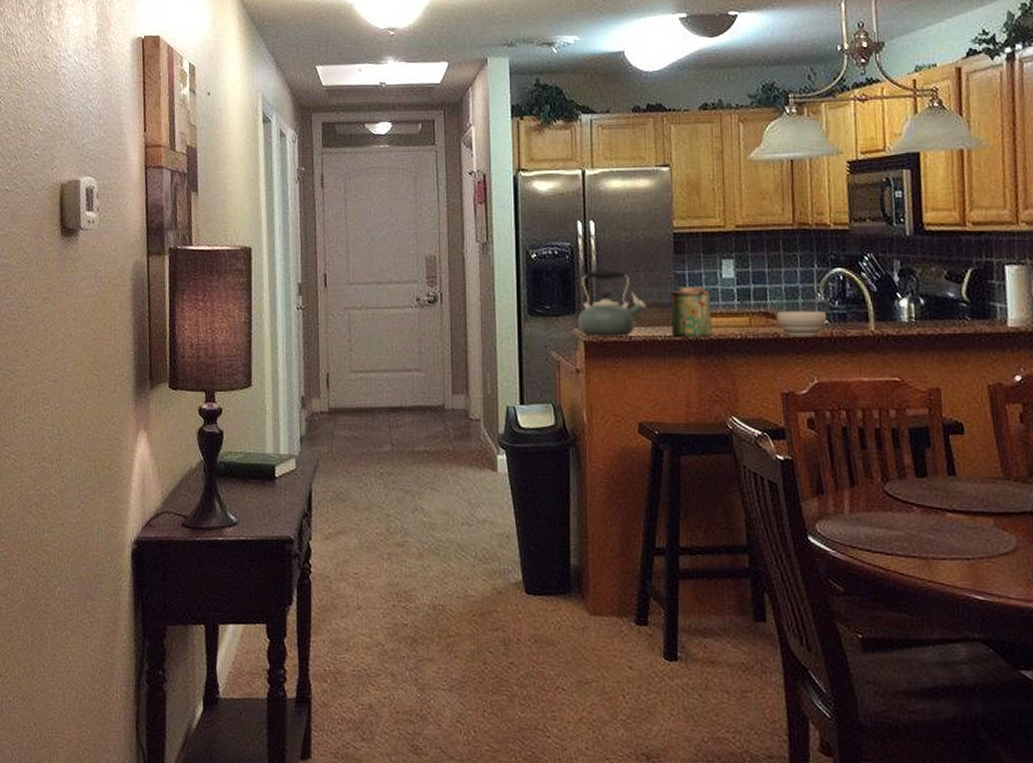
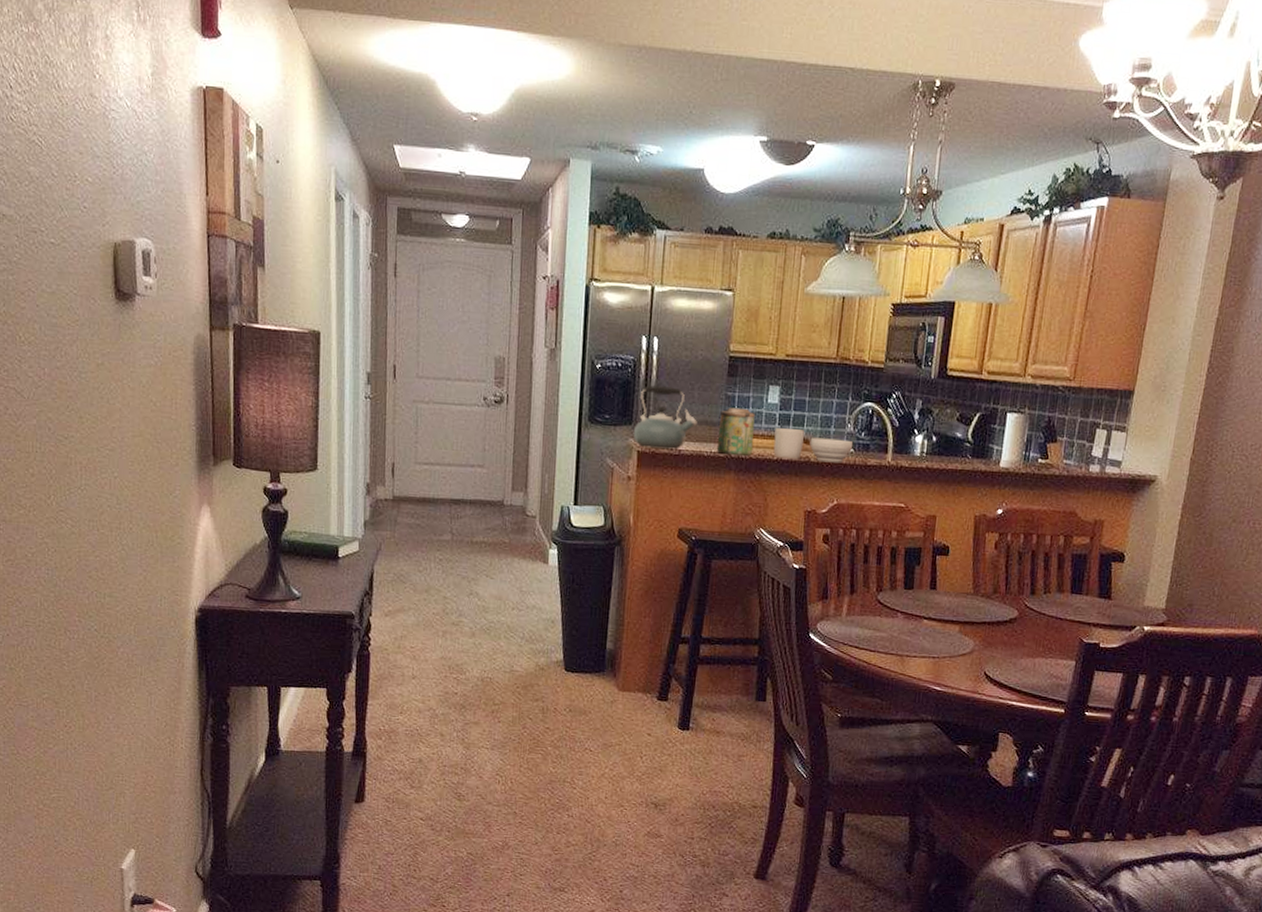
mug: none [734,304,769,338] -> present [773,428,804,460]

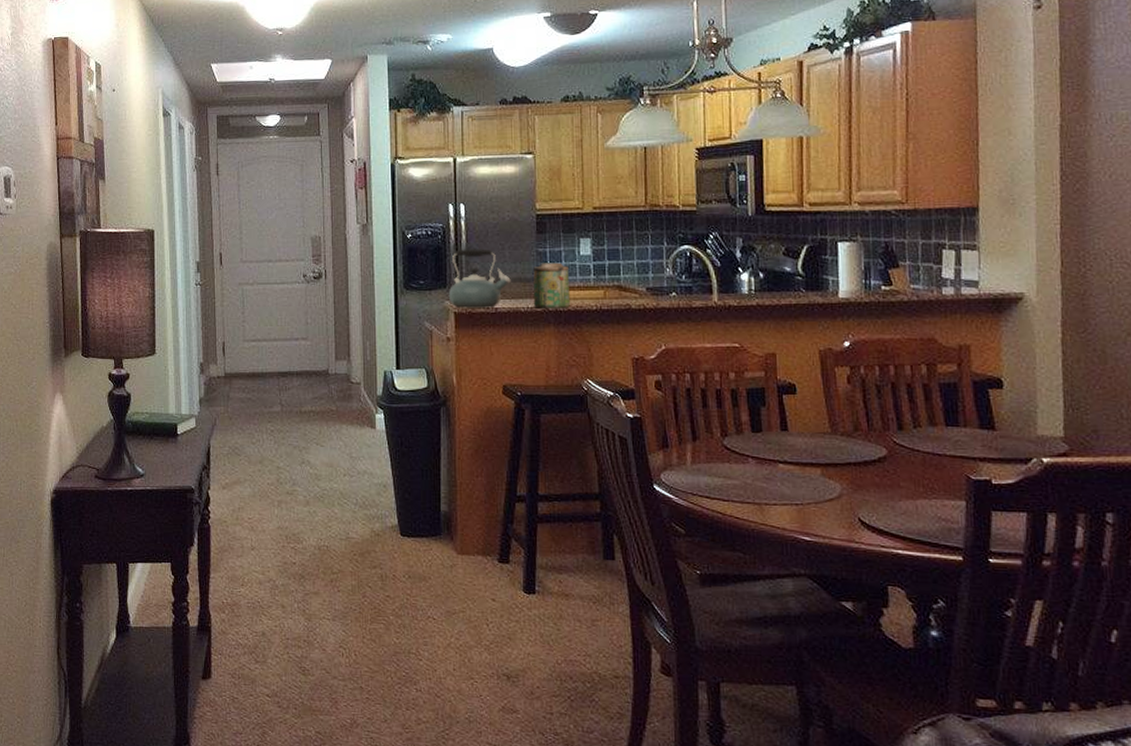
mug: present [773,428,804,460] -> none [591,278,622,309]
bowl: present [809,437,854,463] -> none [628,284,675,308]

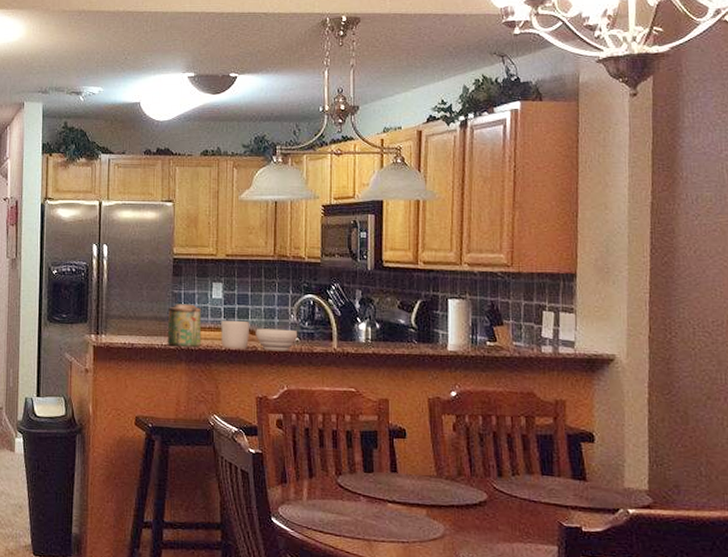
kettle: present [448,248,511,310] -> none [88,286,147,345]
mug: none [591,278,622,309] -> present [221,321,249,350]
bowl: none [628,284,675,308] -> present [255,328,298,352]

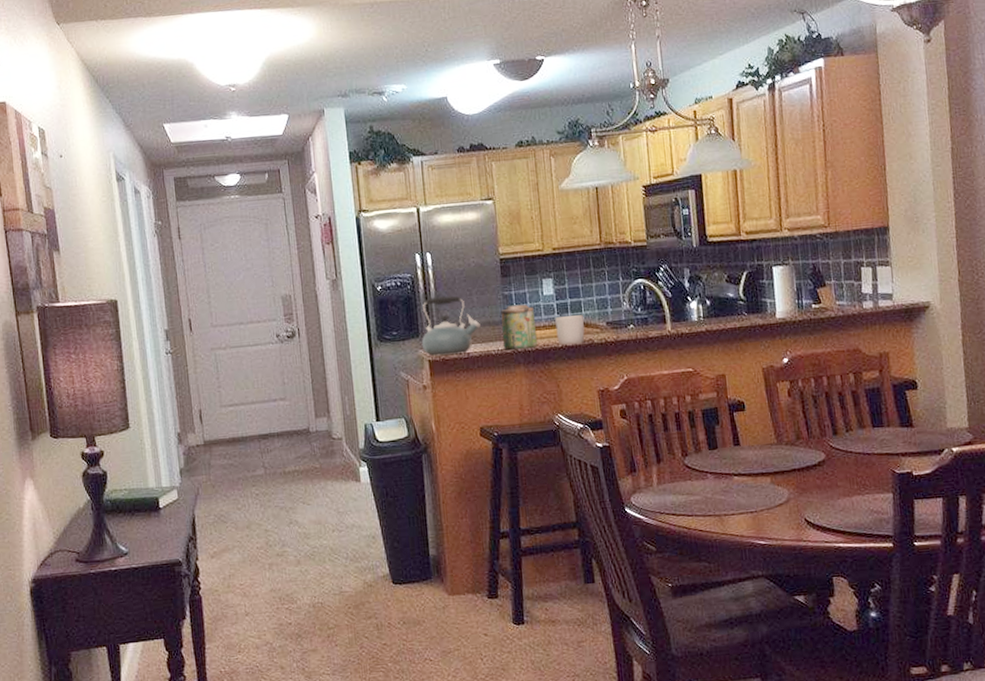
kettle: none [88,286,147,345] -> present [421,295,481,357]
bowl: present [255,328,298,352] -> none [590,317,632,342]

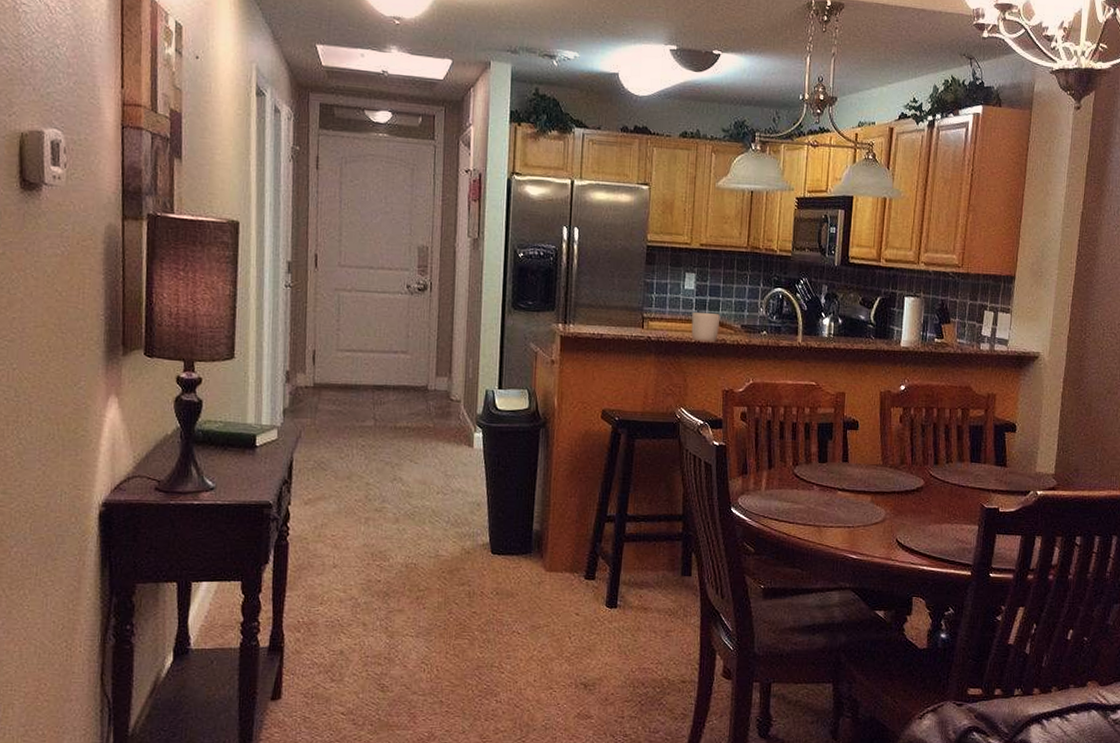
kettle: present [421,295,481,357] -> none [555,272,618,335]
canister: present [501,304,538,351] -> none [637,293,673,340]

